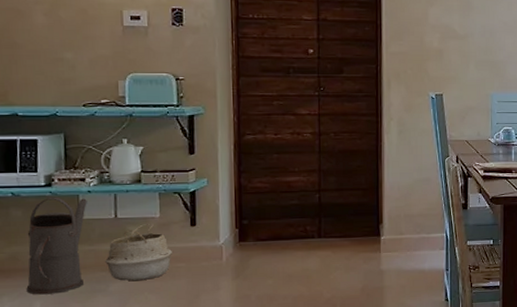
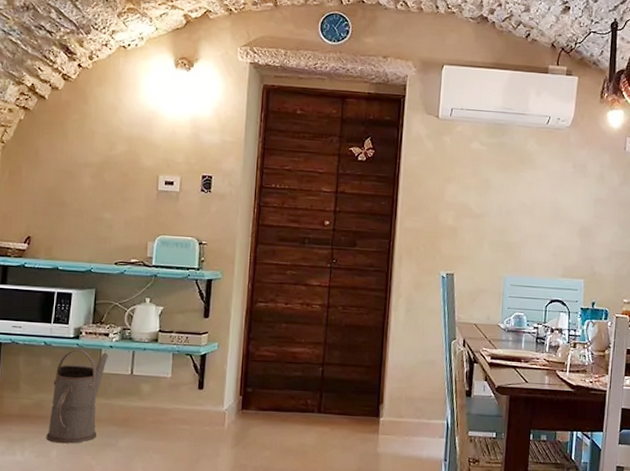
woven basket: present [104,223,172,281] -> none [117,382,179,439]

